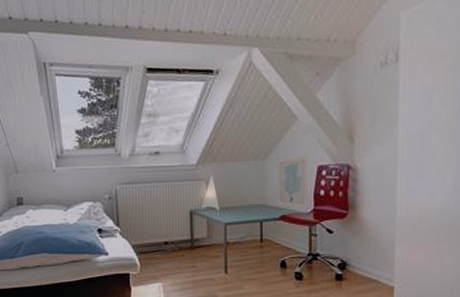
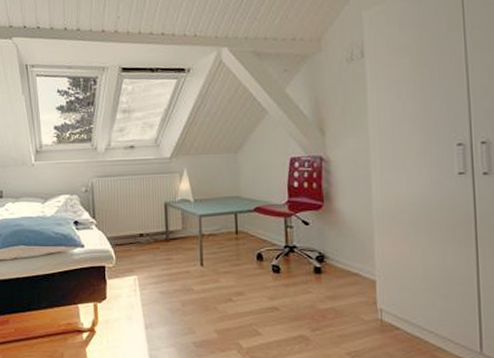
wall art: present [277,157,308,209] -> none [249,149,282,200]

